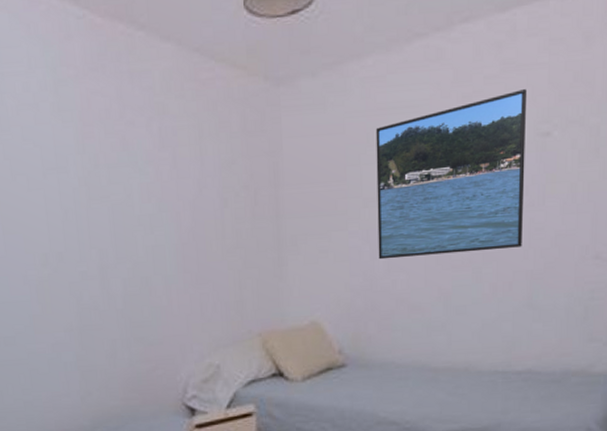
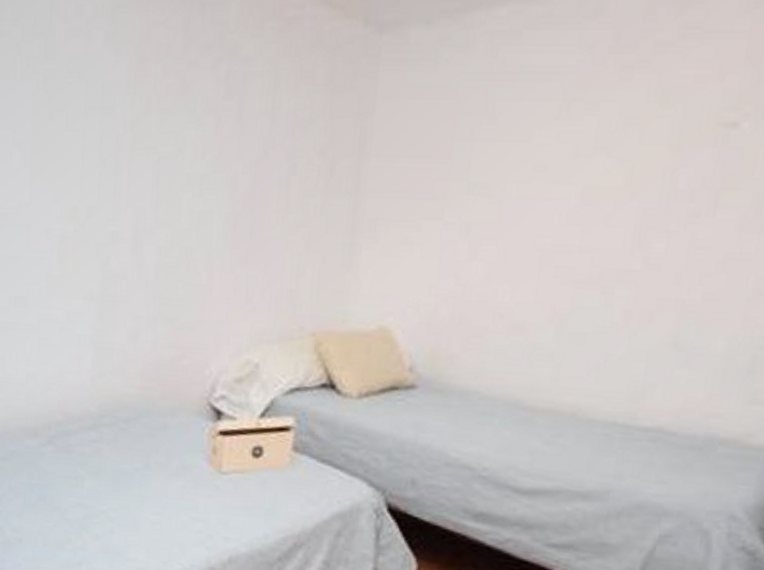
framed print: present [376,89,528,260] -> none [478,64,714,268]

